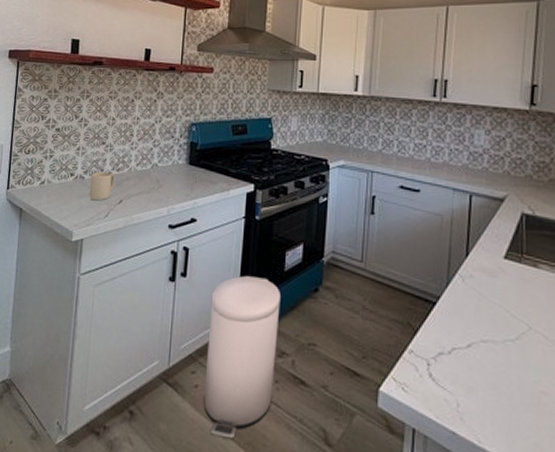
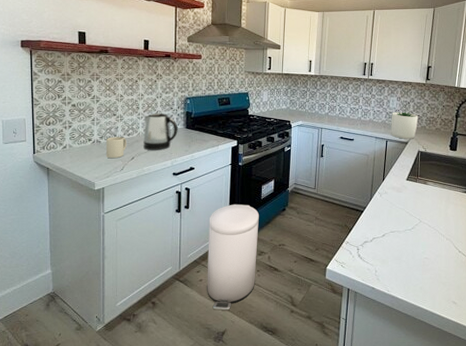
kettle: none [134,142,179,192] -> present [143,112,178,150]
planter: none [476,152,520,195] -> present [391,112,419,140]

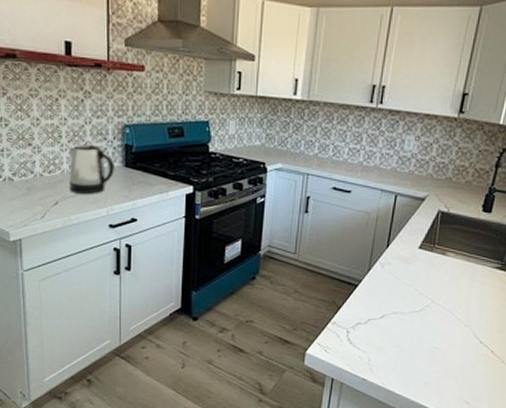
mug: present [106,137,126,159] -> none [21,174,48,203]
pedal bin: present [207,204,259,311] -> none [154,267,221,395]
planter: present [391,112,419,140] -> none [403,156,443,195]

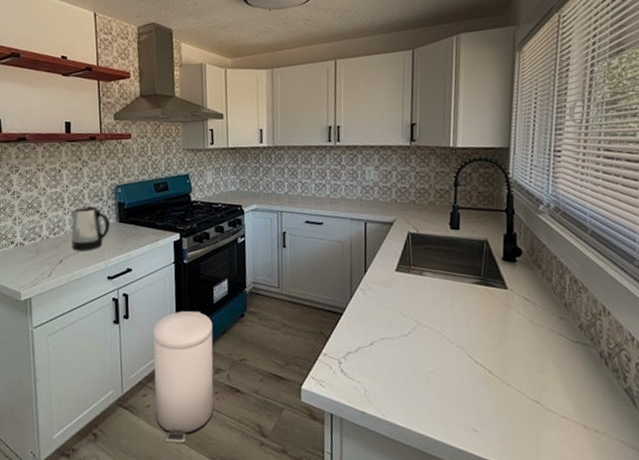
pedal bin: none [154,267,221,395] -> present [152,310,215,444]

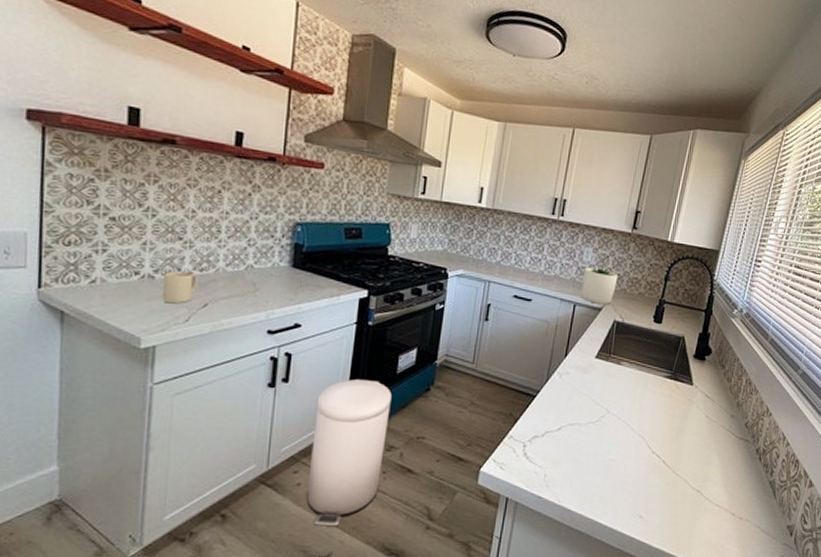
mug: none [30,237,53,264] -> present [163,271,197,304]
kettle: present [71,205,110,251] -> none [223,240,281,296]
planter: none [368,184,405,219] -> present [581,267,618,305]

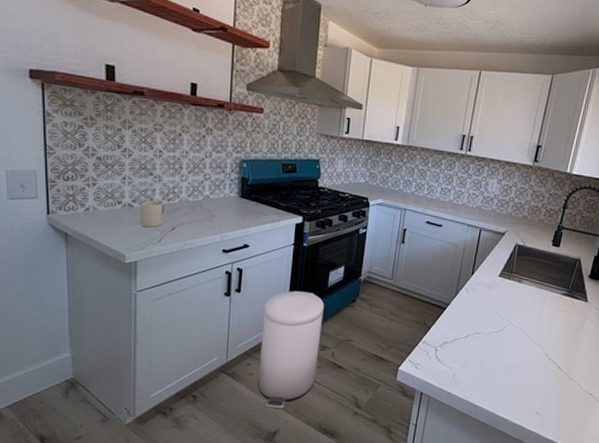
planter: present [581,267,618,305] -> none [486,197,520,231]

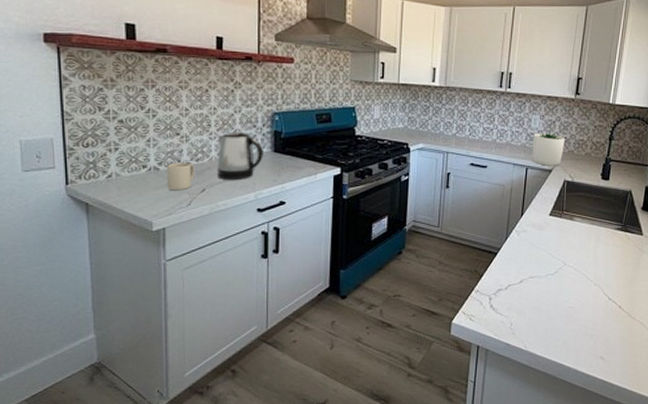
kettle: none [187,175,231,221] -> present [217,131,263,180]
pedal bin: present [258,290,324,409] -> none [302,246,368,378]
planter: none [486,197,520,231] -> present [532,133,565,167]

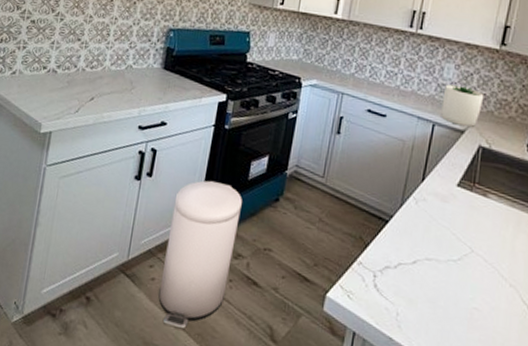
mug: present [167,162,195,191] -> none [61,67,88,97]
kettle: present [217,131,263,180] -> none [107,43,154,94]
pedal bin: none [302,246,368,378] -> present [158,180,242,330]

